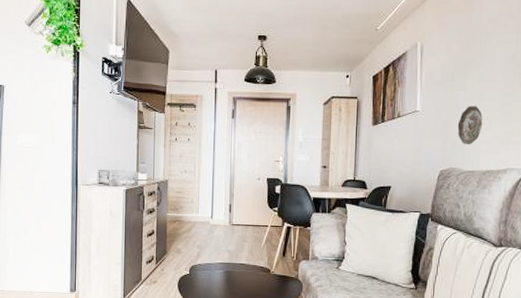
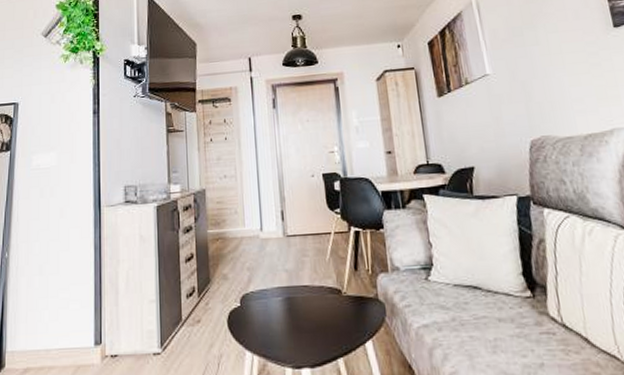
decorative plate: present [457,106,482,144] -> none [539,60,570,106]

